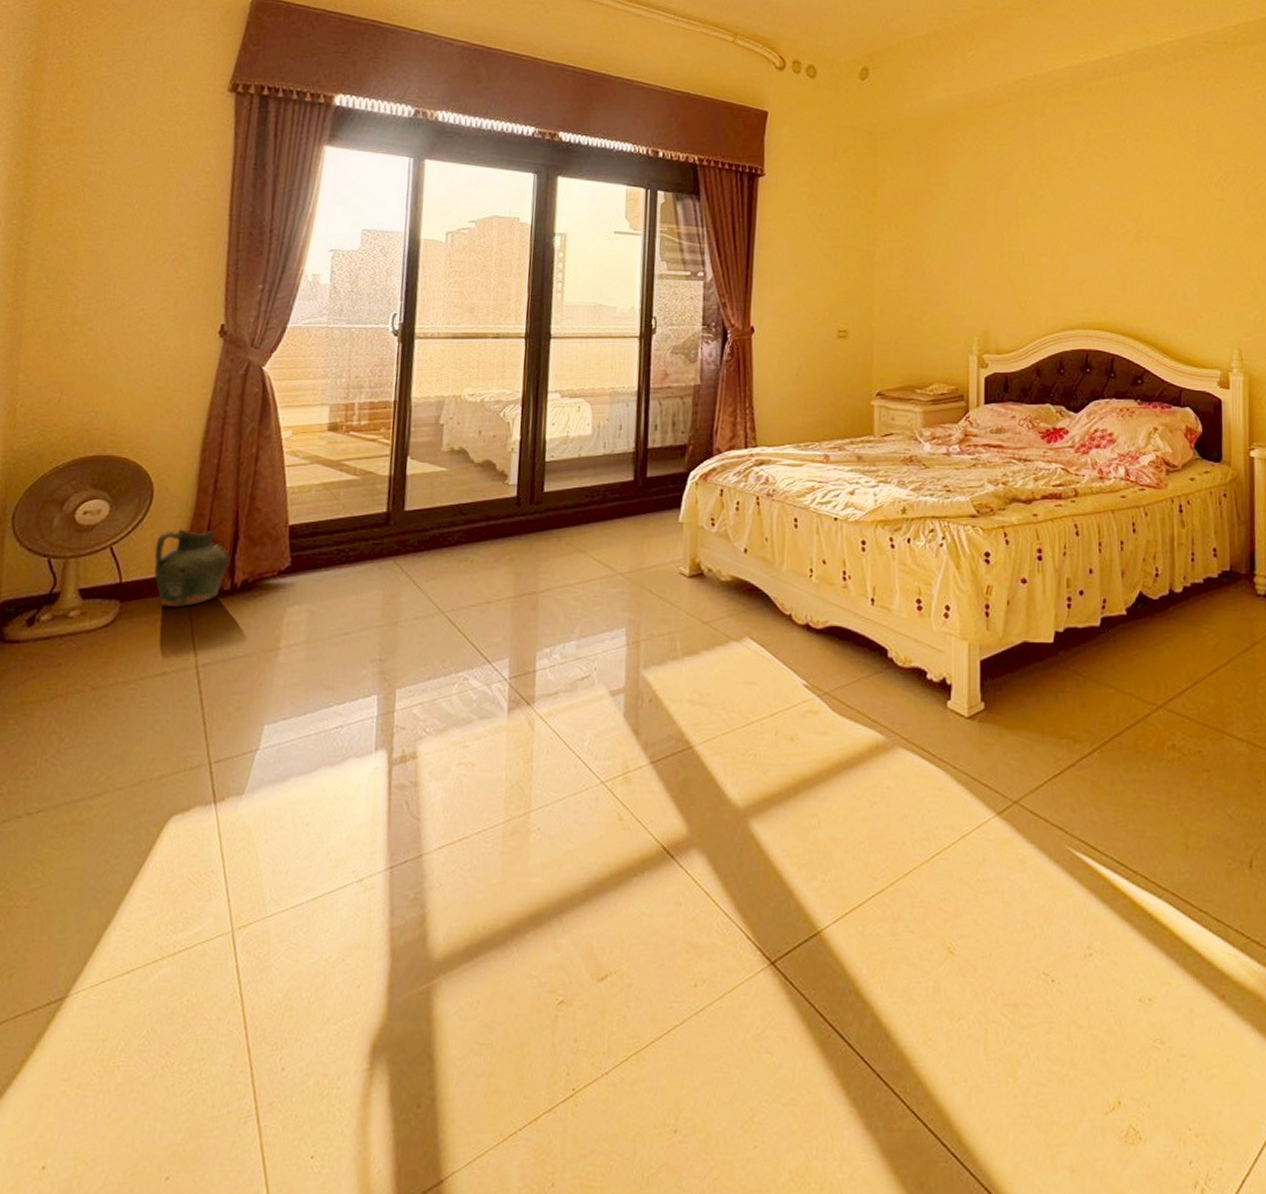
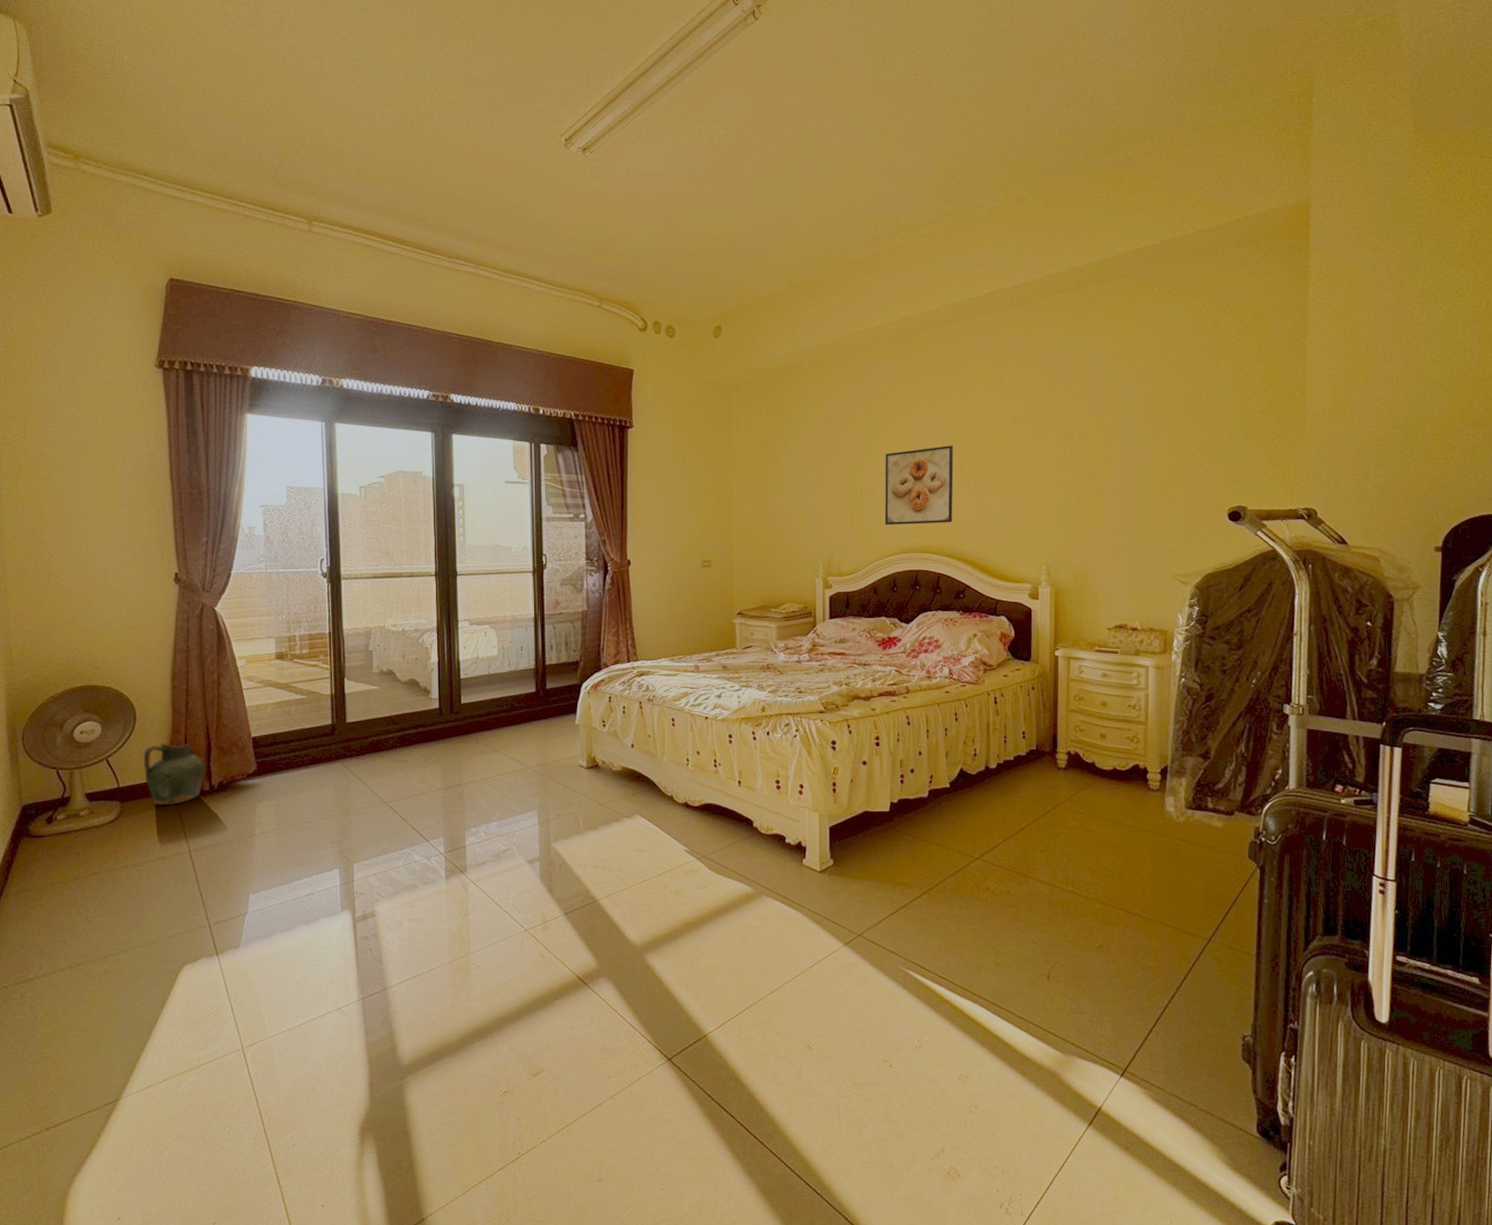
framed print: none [1050,208,1130,297] -> present [884,445,954,525]

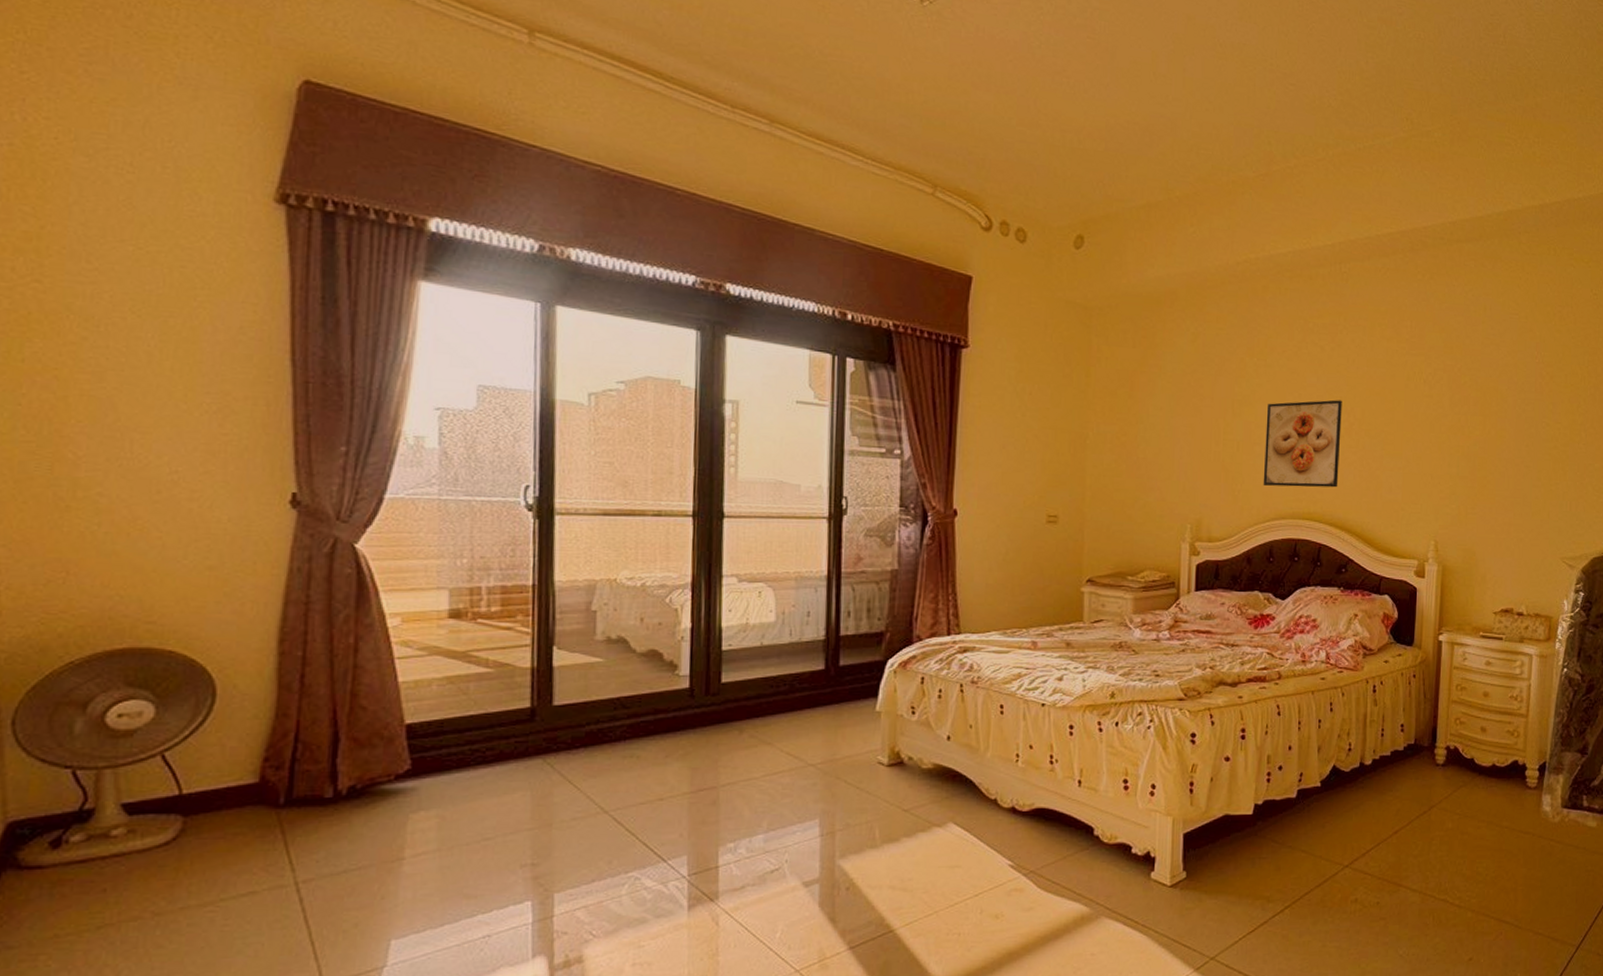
ceramic jug: present [143,742,206,805] -> none [224,730,330,819]

